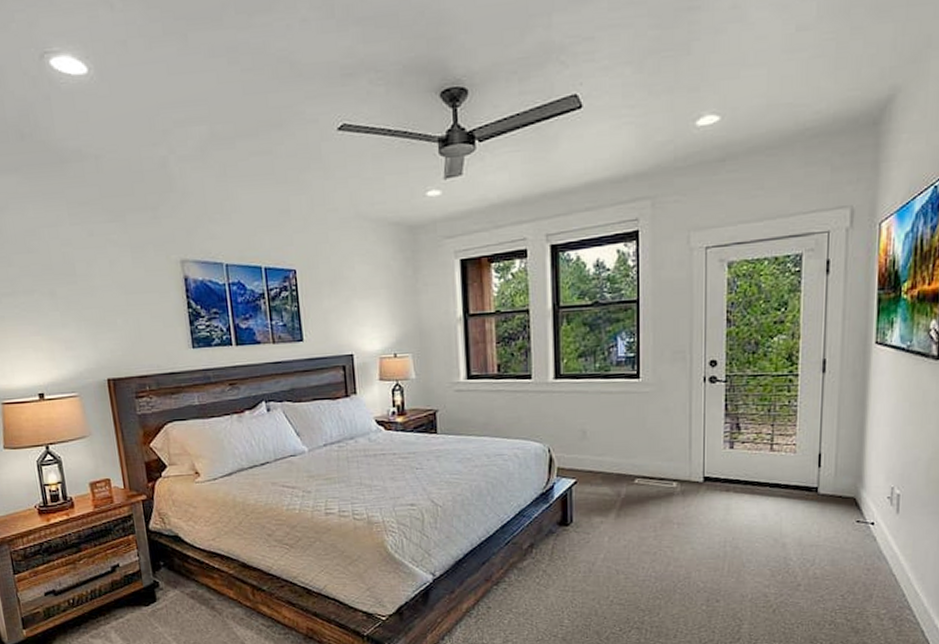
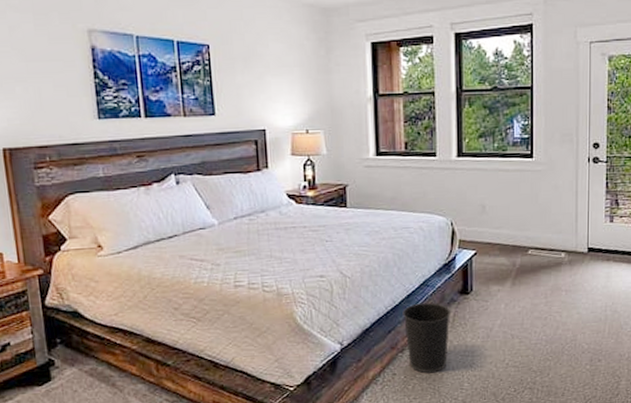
wastebasket: none [497,533,549,608] -> present [402,302,450,374]

